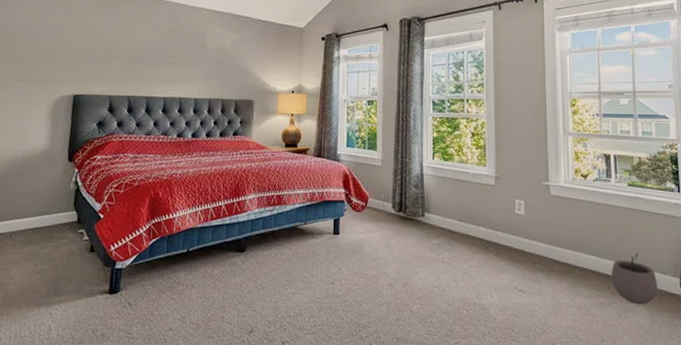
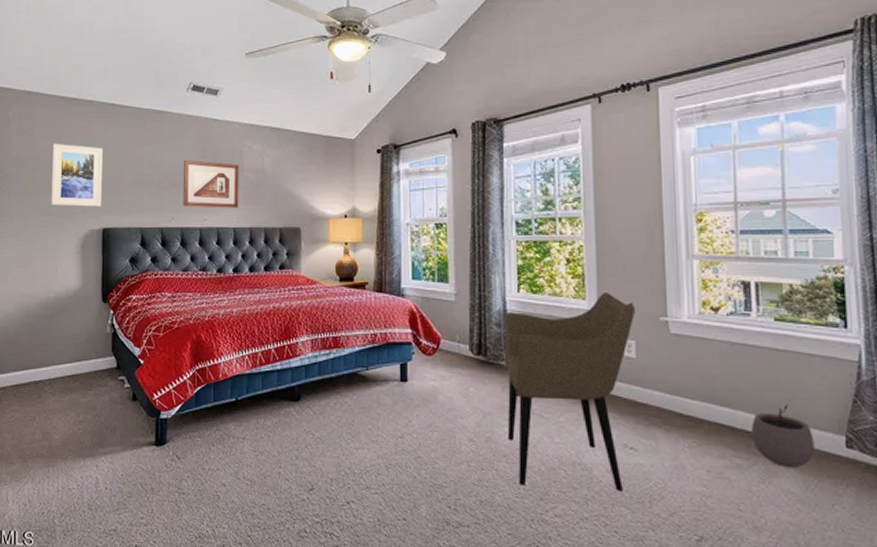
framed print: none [26,17,80,75] -> present [51,143,104,207]
picture frame: none [150,38,203,81] -> present [183,160,239,208]
armchair: none [420,161,524,327] -> present [504,293,635,491]

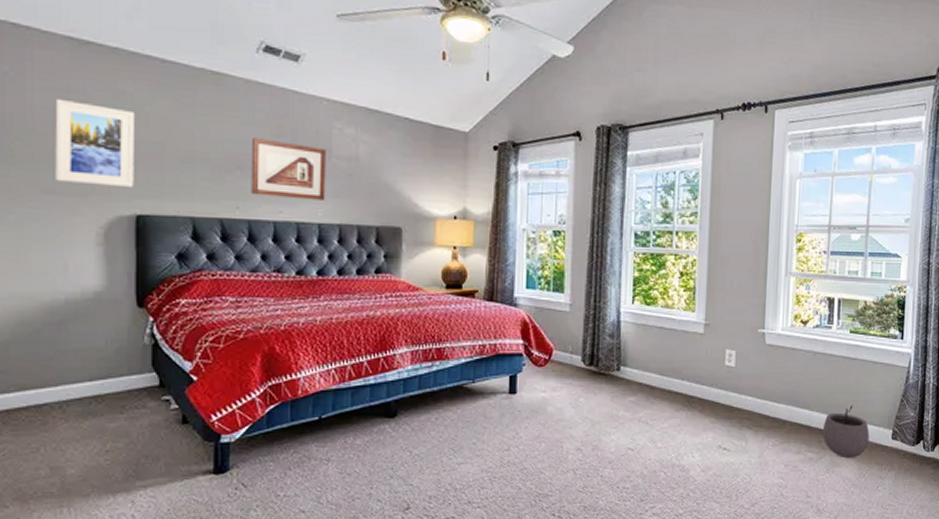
armchair: present [504,293,635,491] -> none [614,306,738,489]

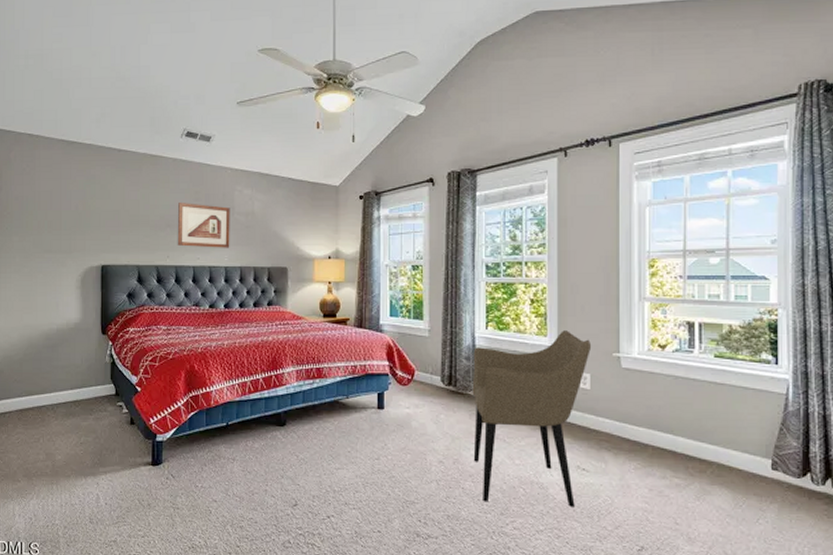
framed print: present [55,98,136,187] -> none [52,184,102,245]
armchair: none [614,306,738,489] -> present [472,330,591,507]
plant pot: present [823,405,870,459] -> none [690,432,744,487]

